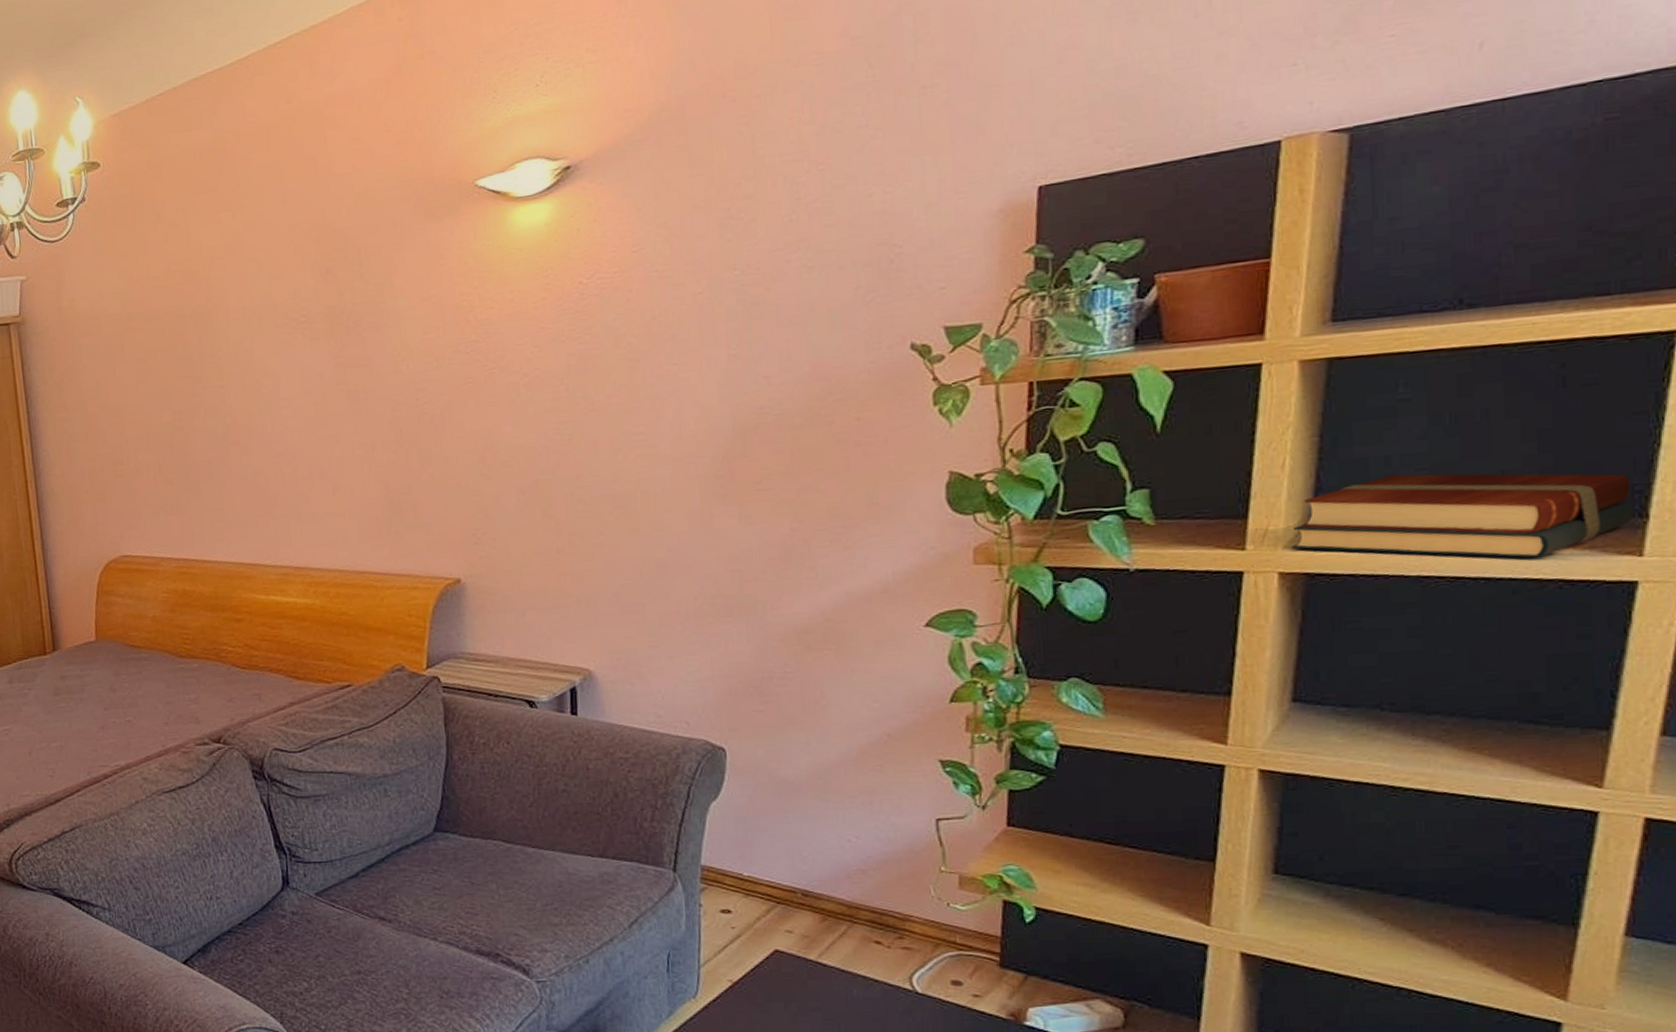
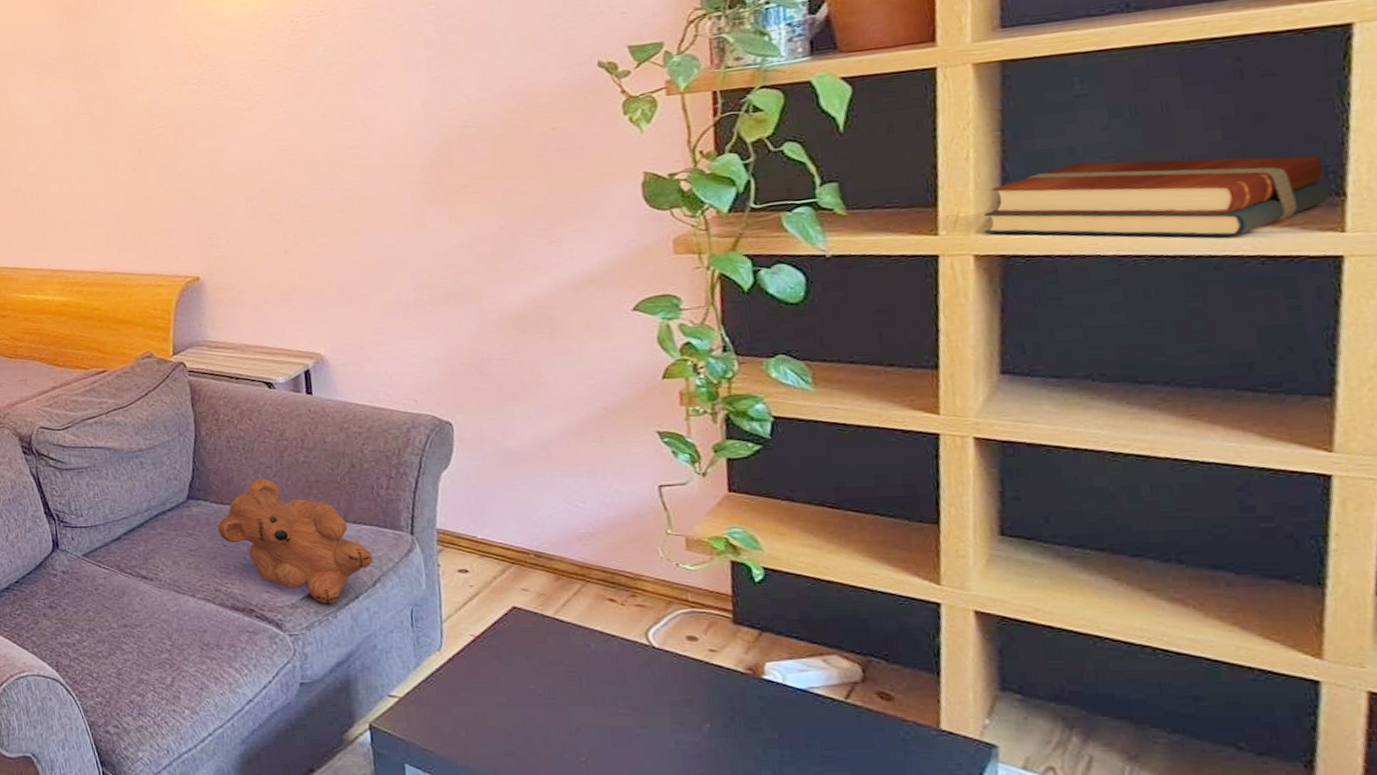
teddy bear: none [465,809,632,949] -> present [217,478,374,605]

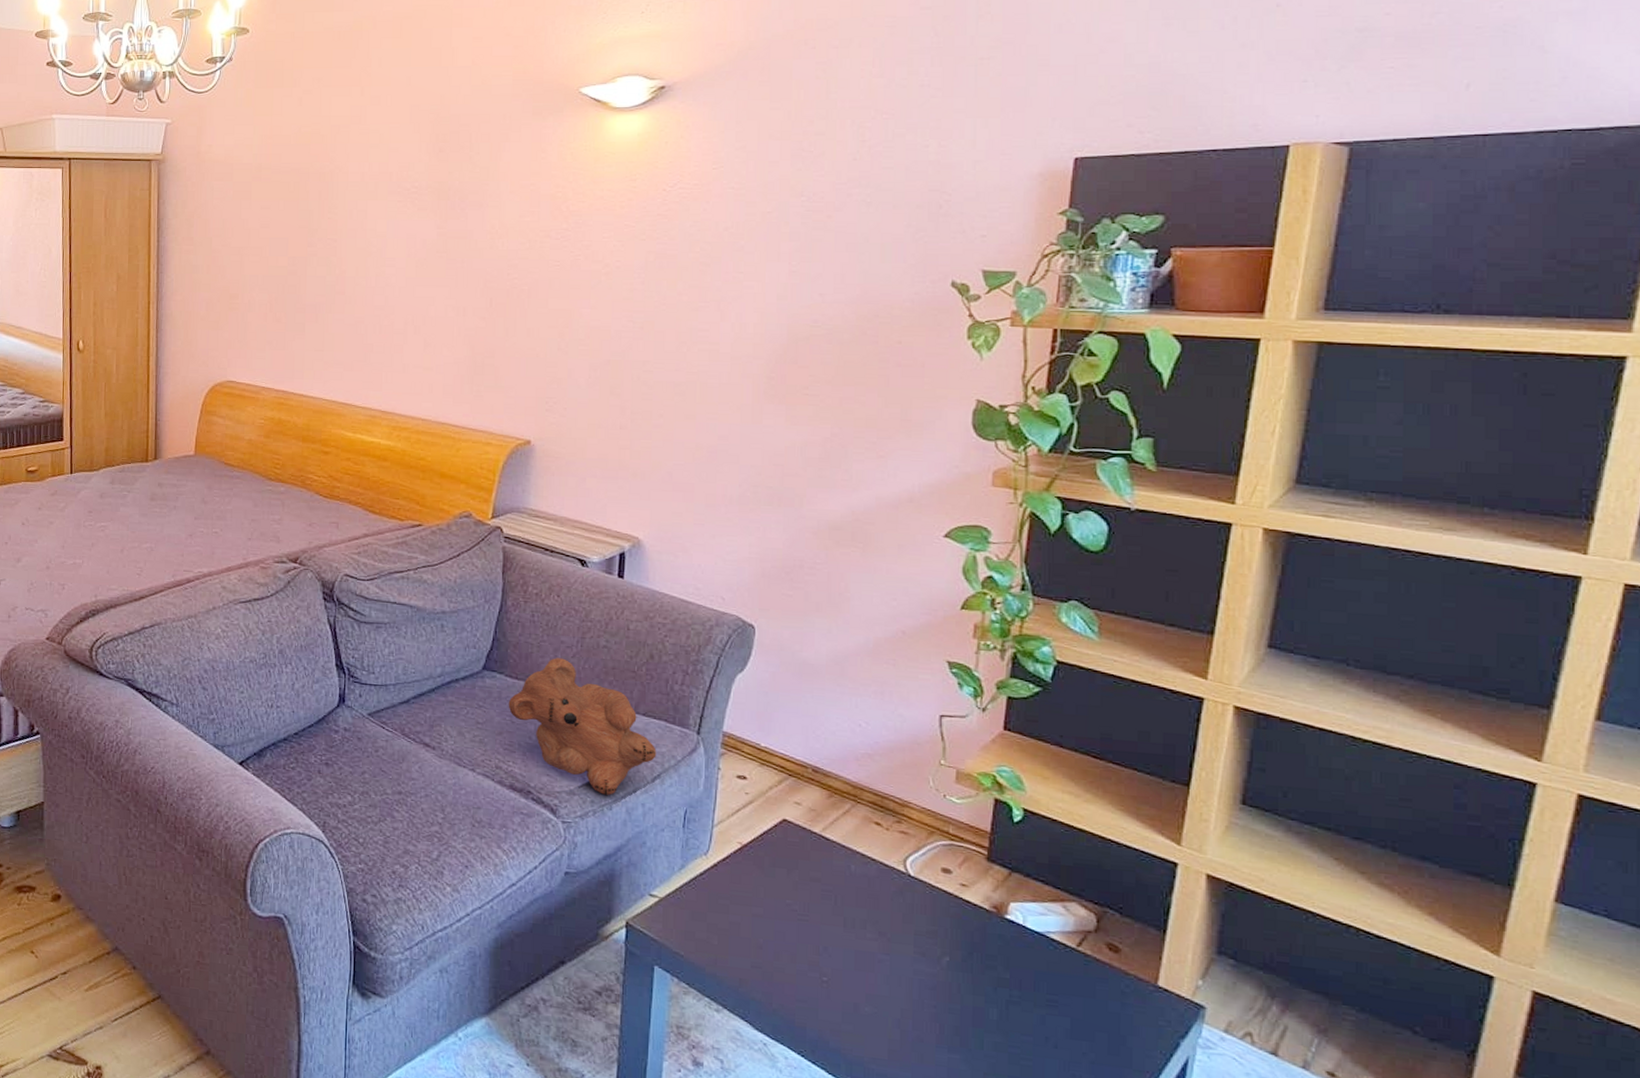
books: present [983,156,1332,237] -> none [1276,453,1582,545]

